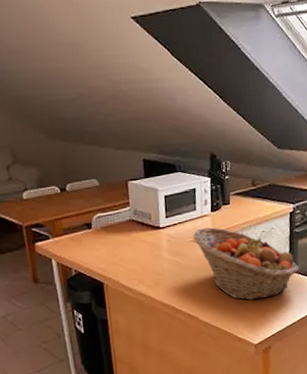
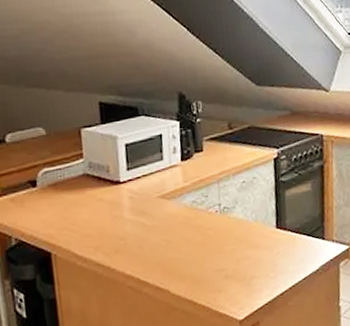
fruit basket: present [192,227,299,300] -> none [160,179,289,266]

